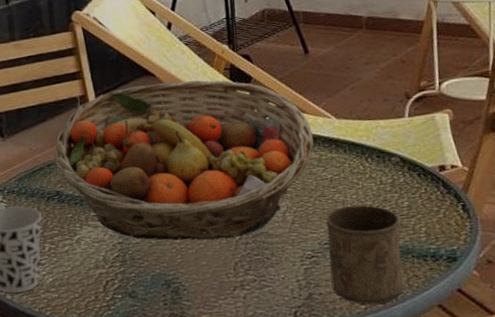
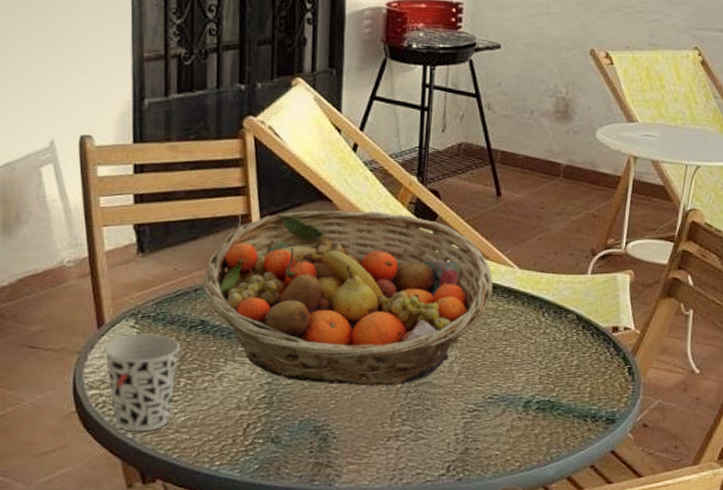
cup: present [326,205,403,304] -> none [489,360,567,462]

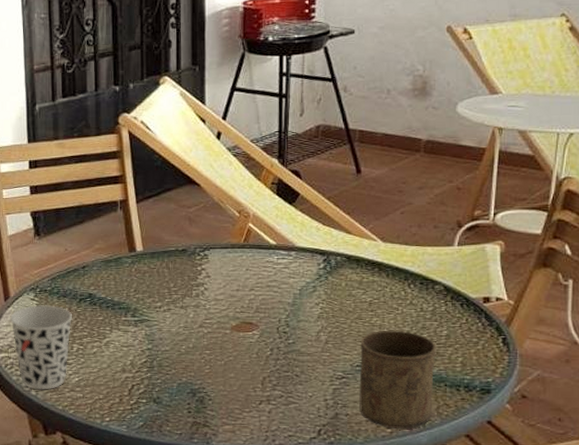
fruit basket: present [202,210,493,386] -> none [89,192,356,353]
cup: none [489,360,567,462] -> present [359,330,436,429]

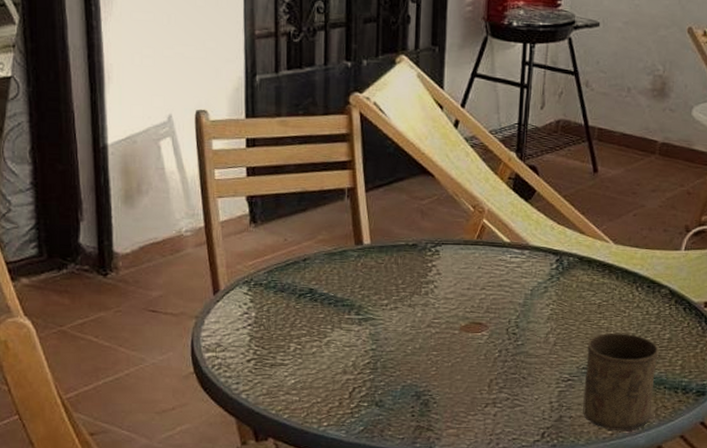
cup: present [9,305,72,390] -> none [218,300,290,393]

